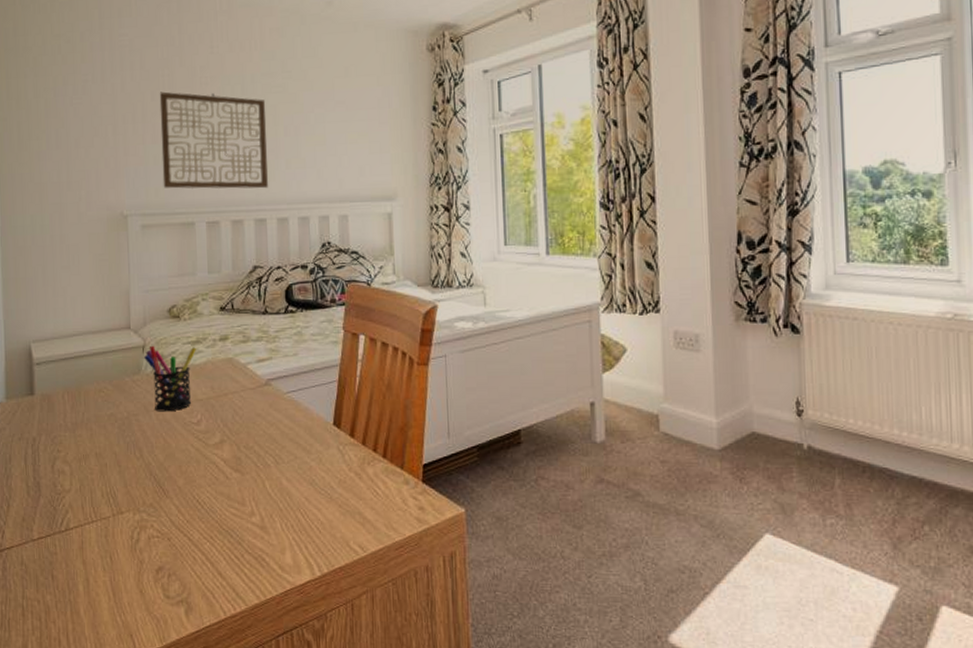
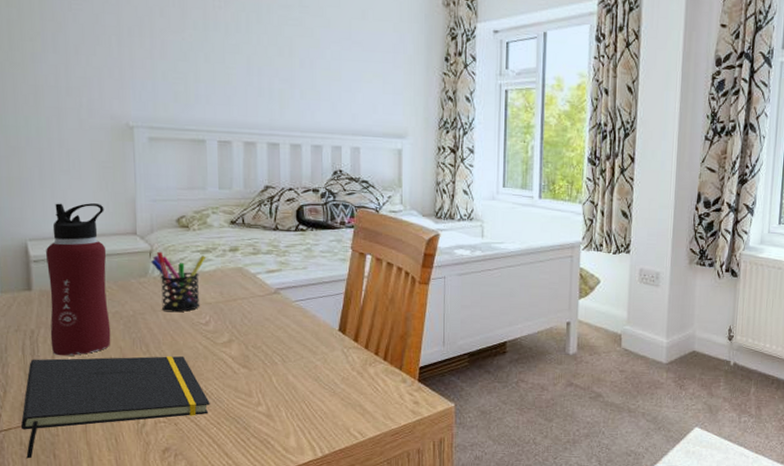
notepad: none [22,461,203,580] -> present [20,356,210,459]
water bottle: none [47,299,107,465] -> present [46,203,111,356]
wall art: present [159,91,268,189] -> none [169,9,283,115]

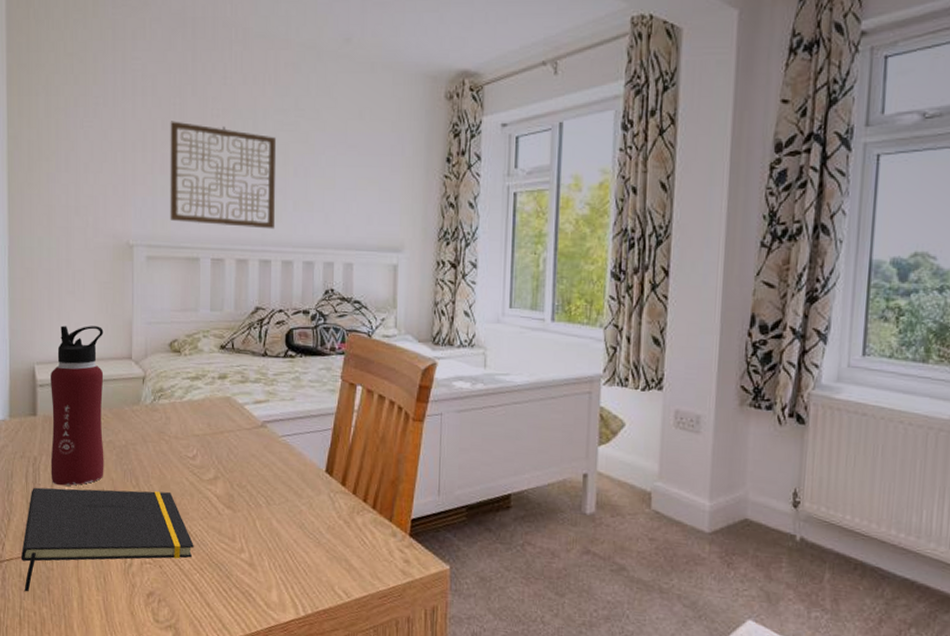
pen holder: present [151,251,206,313] -> none [144,377,196,444]
wall art: none [169,9,283,115] -> present [170,121,277,230]

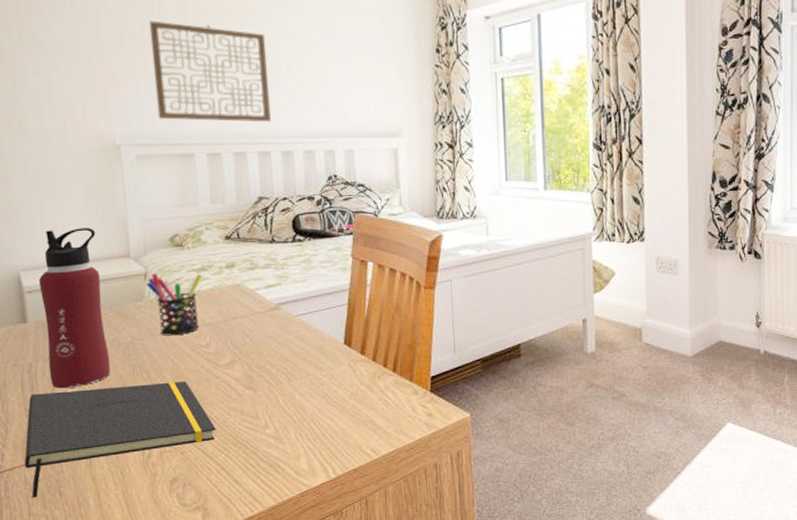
pen holder: none [144,377,196,444] -> present [147,273,203,336]

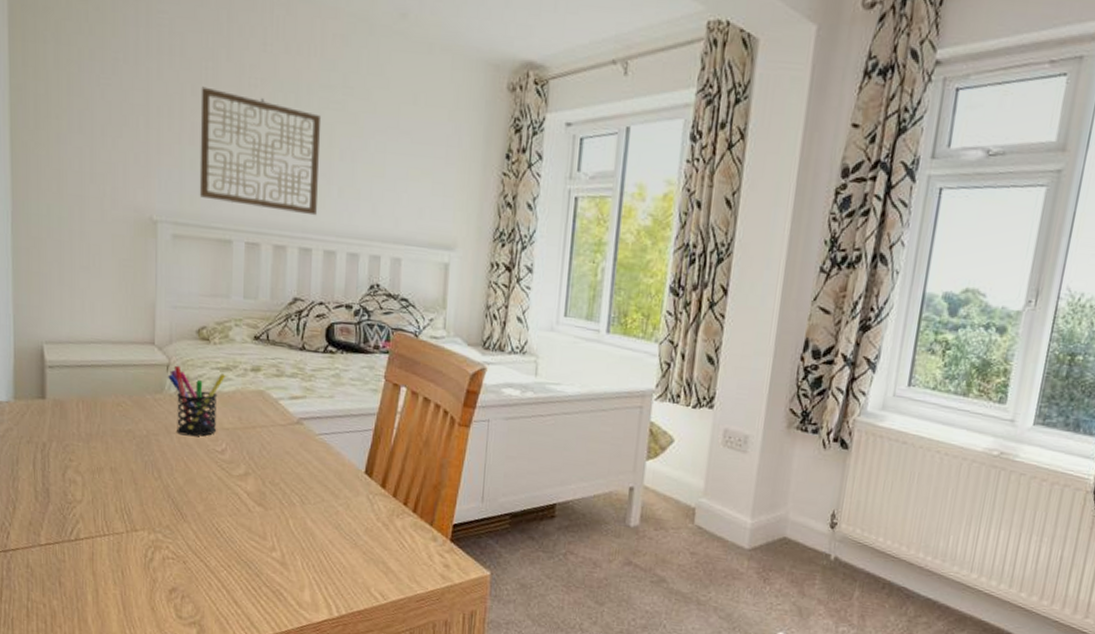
notepad: present [24,382,216,498] -> none [28,474,221,584]
water bottle: present [39,228,111,389] -> none [62,303,123,475]

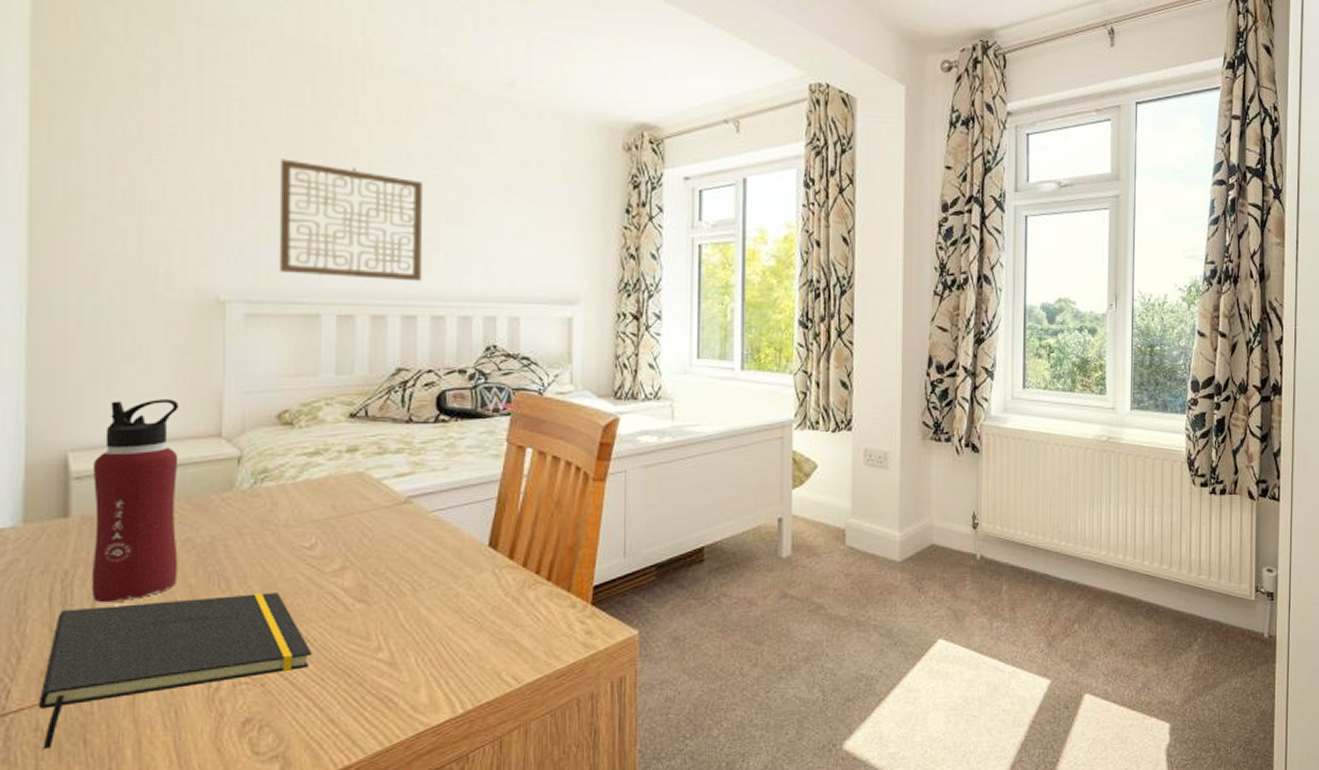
notepad: none [28,474,221,584] -> present [38,593,312,750]
water bottle: none [62,303,123,475] -> present [91,399,179,603]
pen holder: present [168,365,226,437] -> none [240,457,315,535]

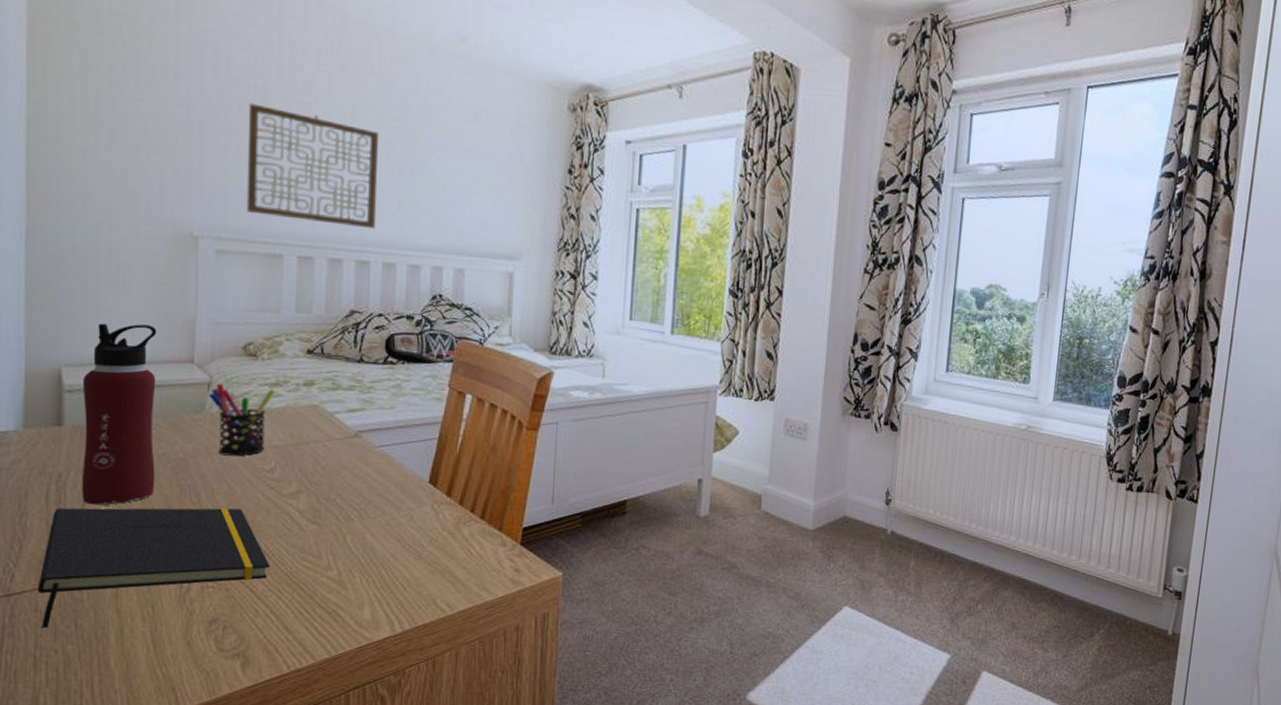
pen holder: none [240,457,315,535] -> present [209,383,276,456]

